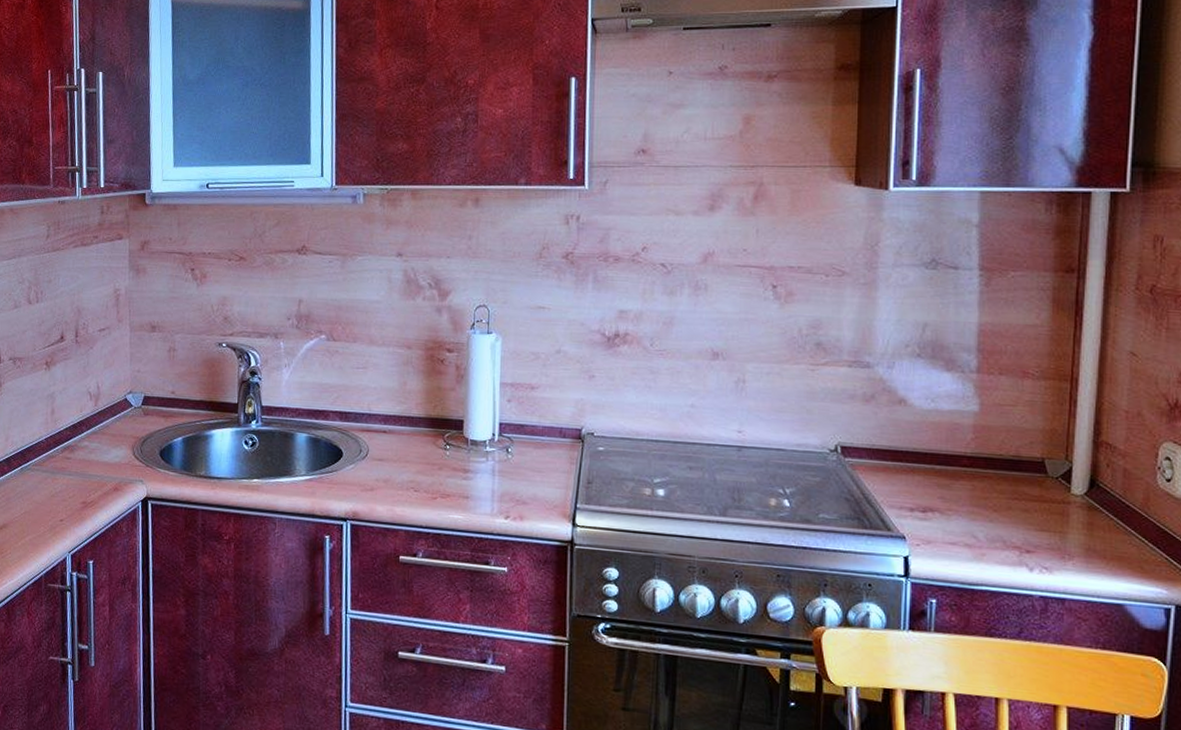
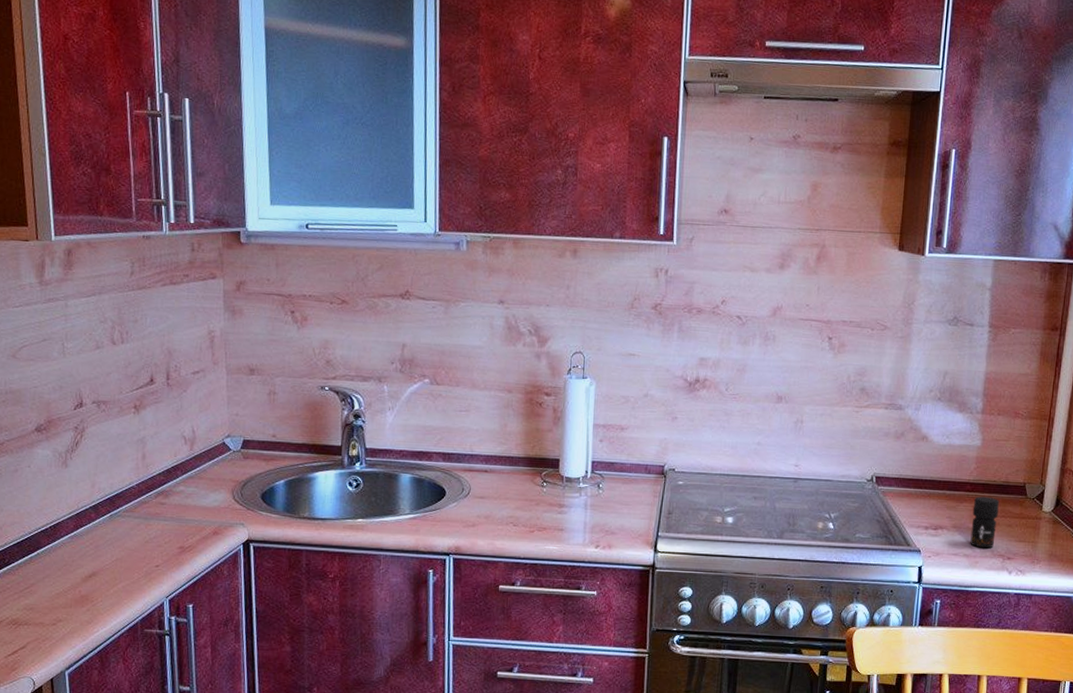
jar: none [972,473,1009,538] -> present [970,496,999,549]

